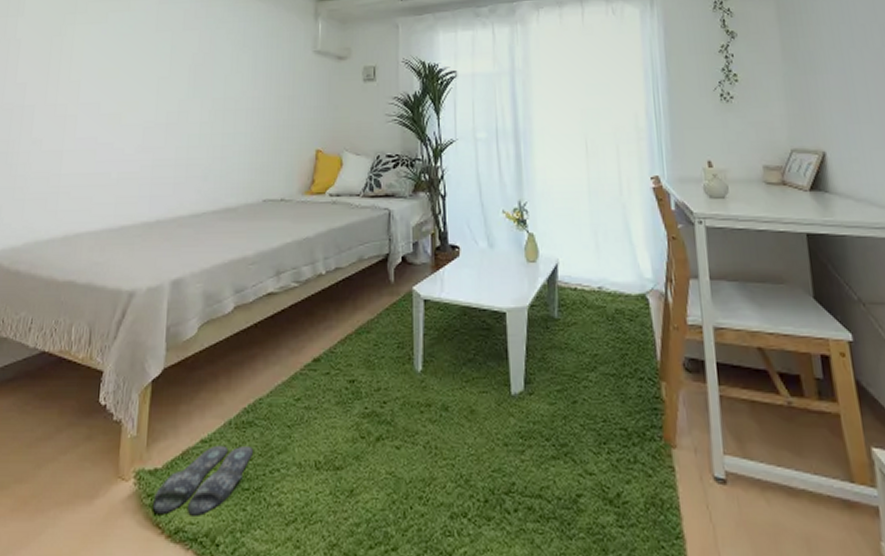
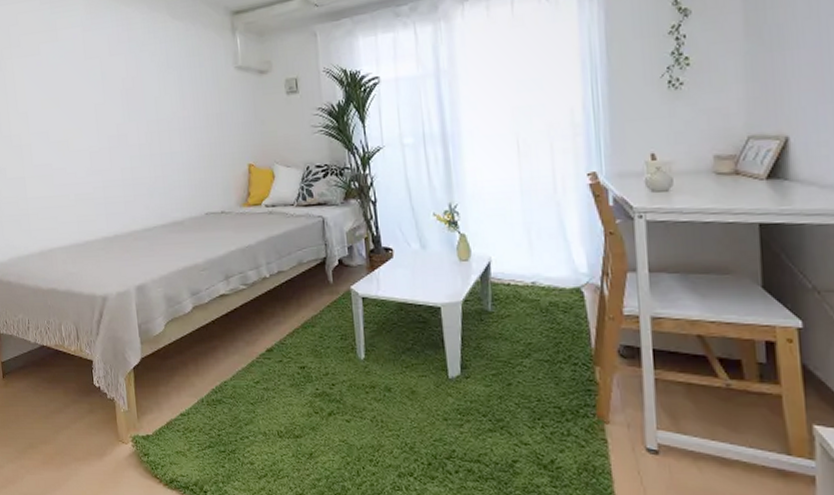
slippers: present [153,445,253,516] -> none [149,418,224,470]

